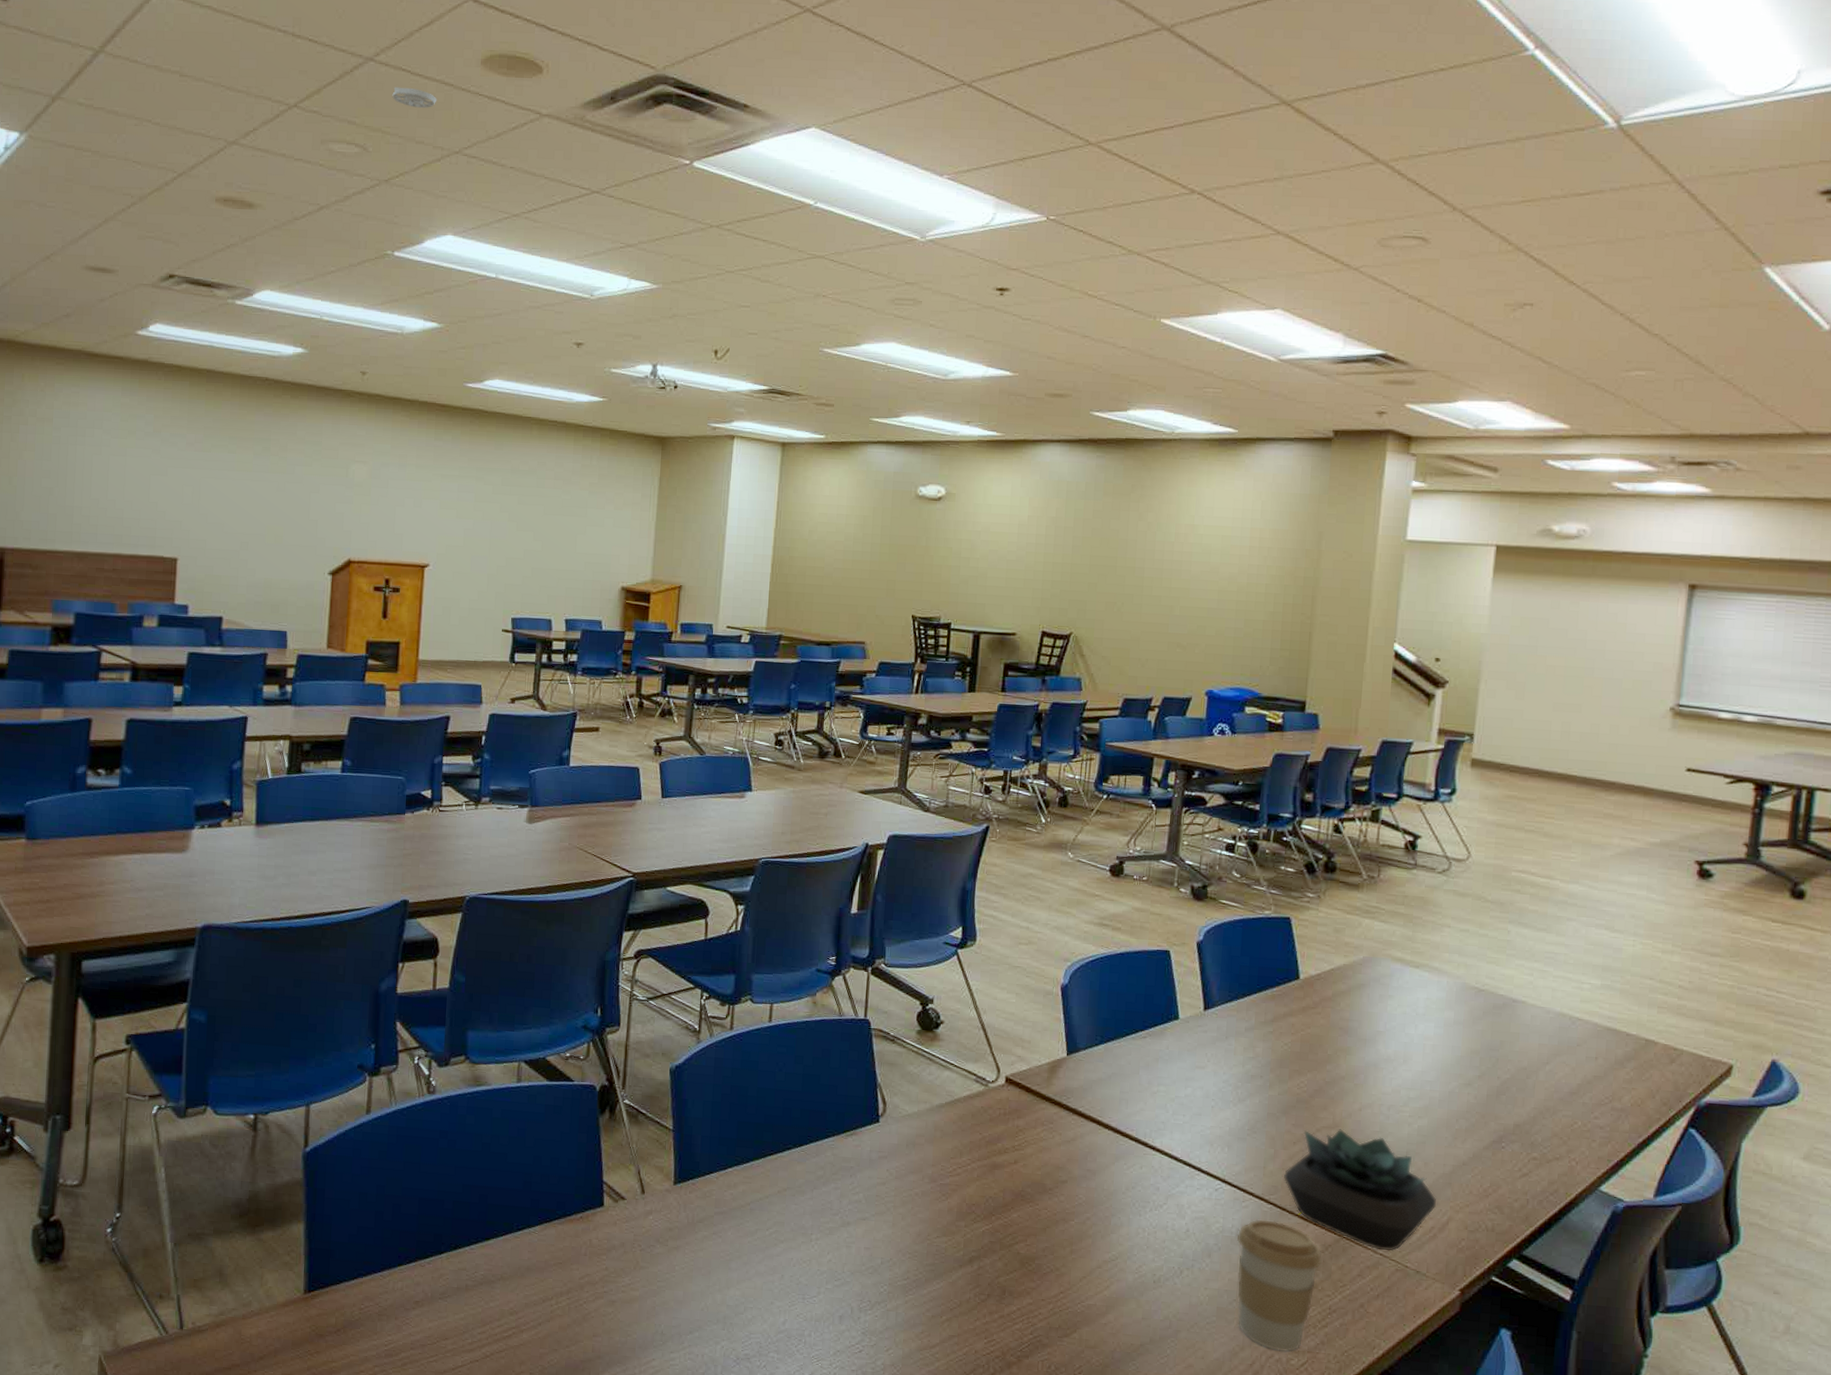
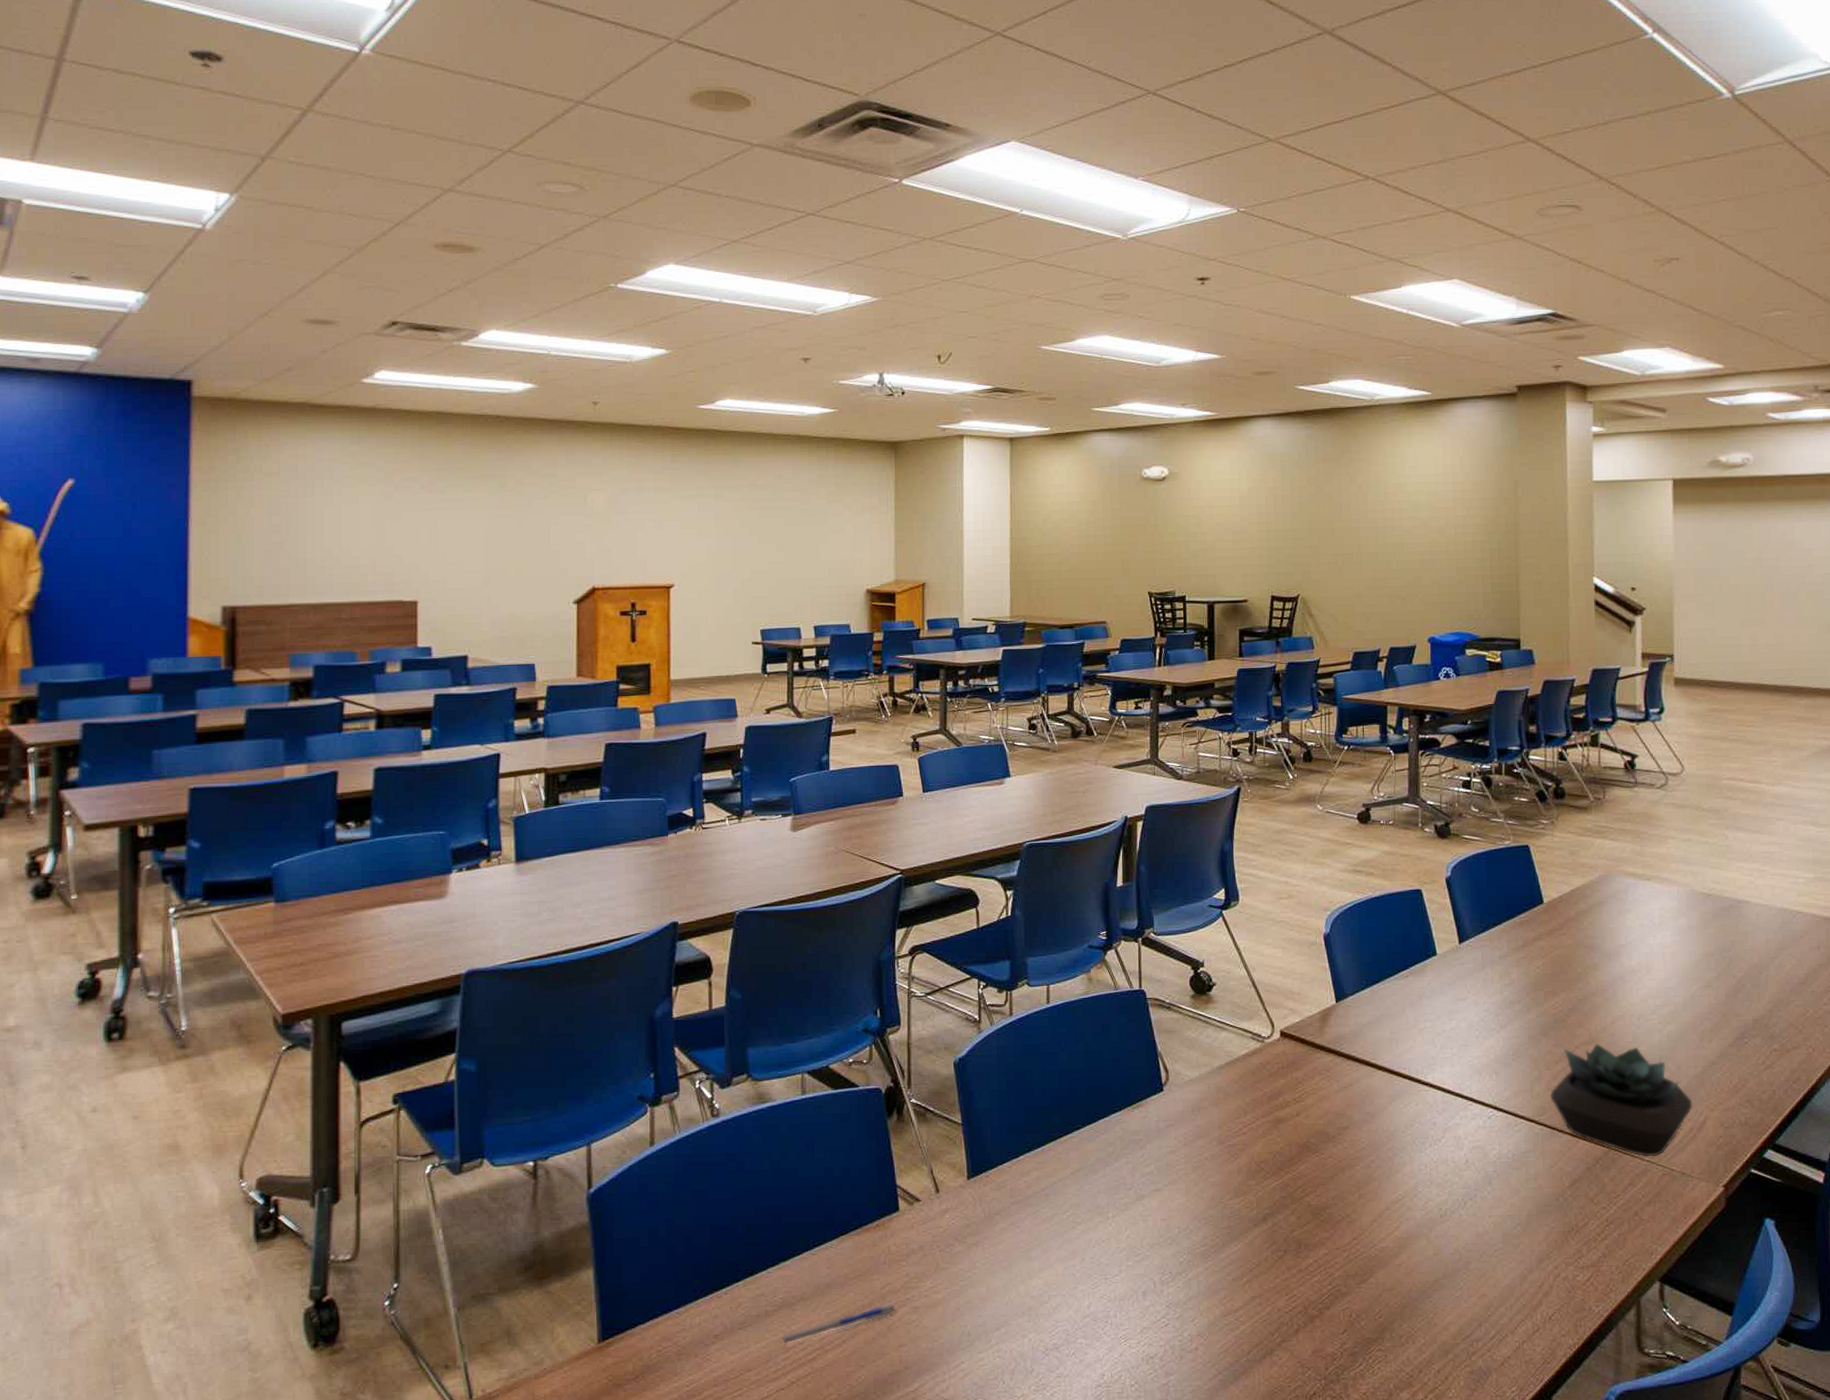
smoke detector: present [392,87,437,108] -> none [605,127,650,146]
pen: none [477,1293,594,1321] -> present [779,1303,897,1346]
coffee cup: present [1236,1219,1322,1353] -> none [1513,1141,1595,1270]

